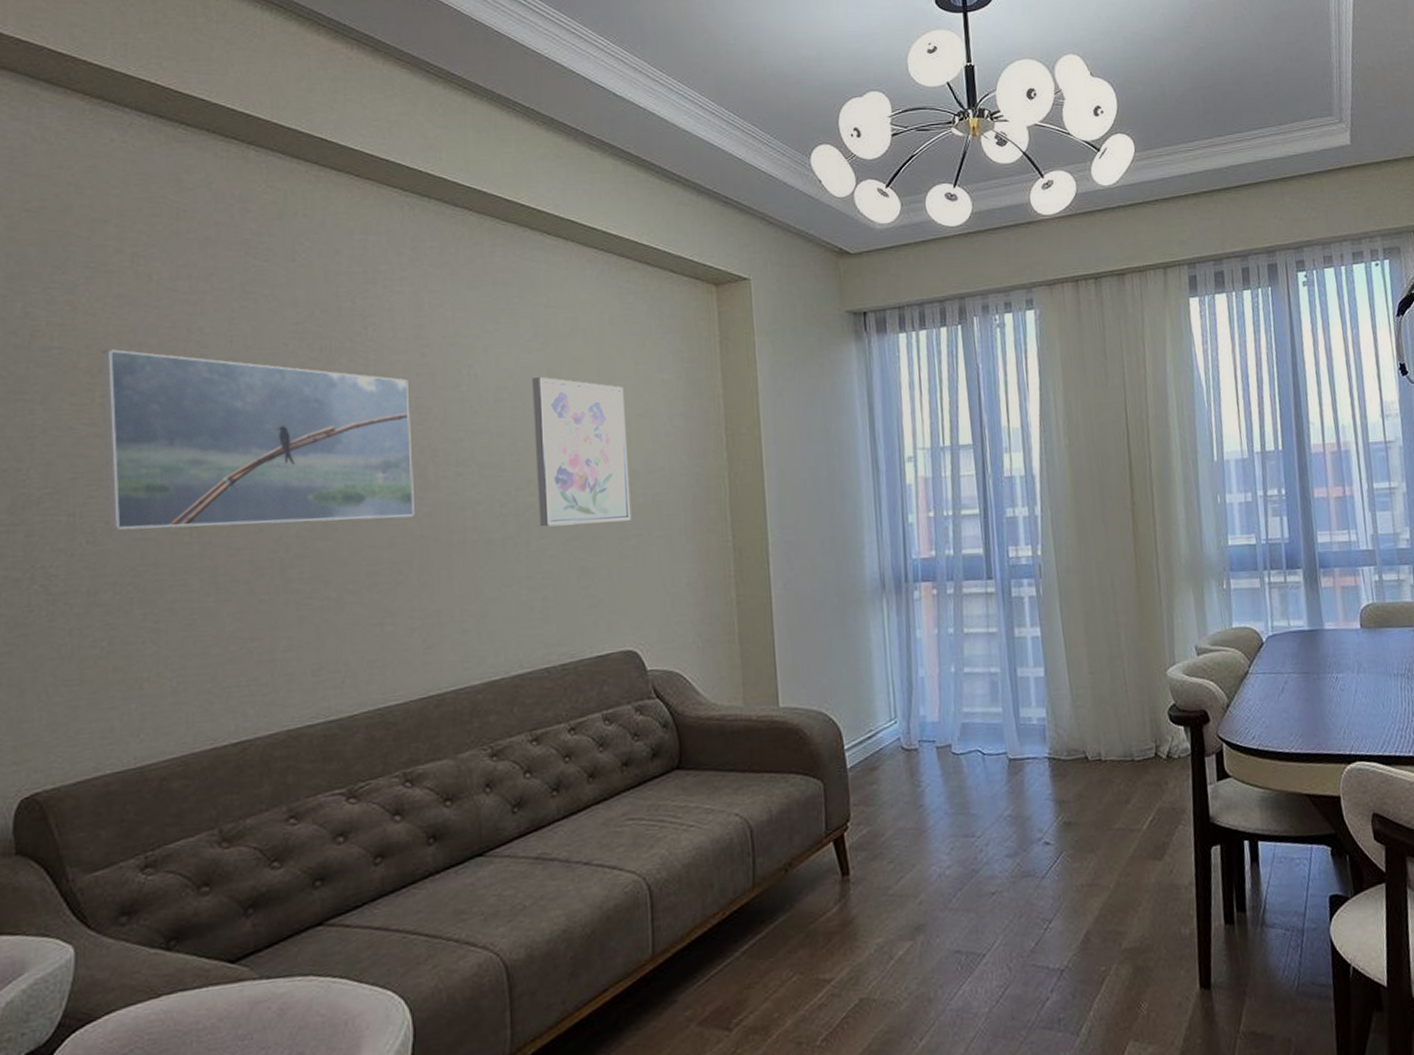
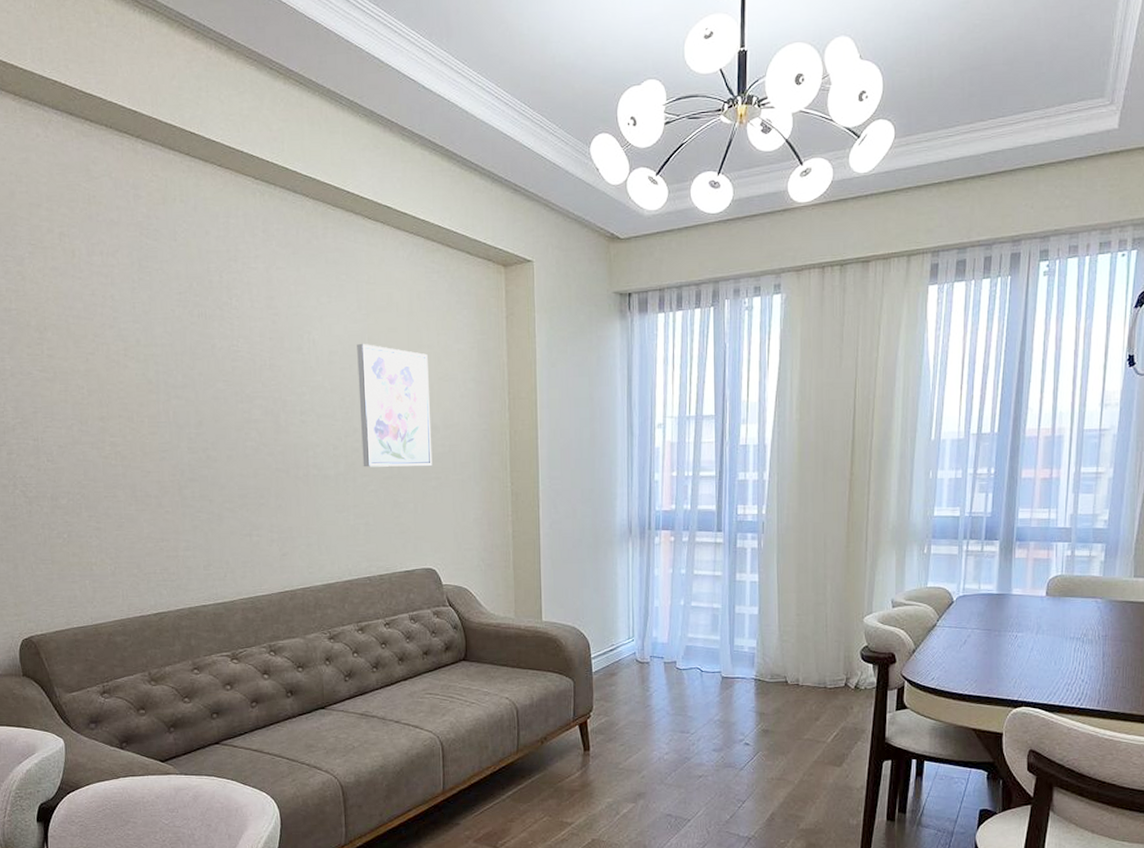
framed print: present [101,349,414,531] -> none [45,311,271,454]

